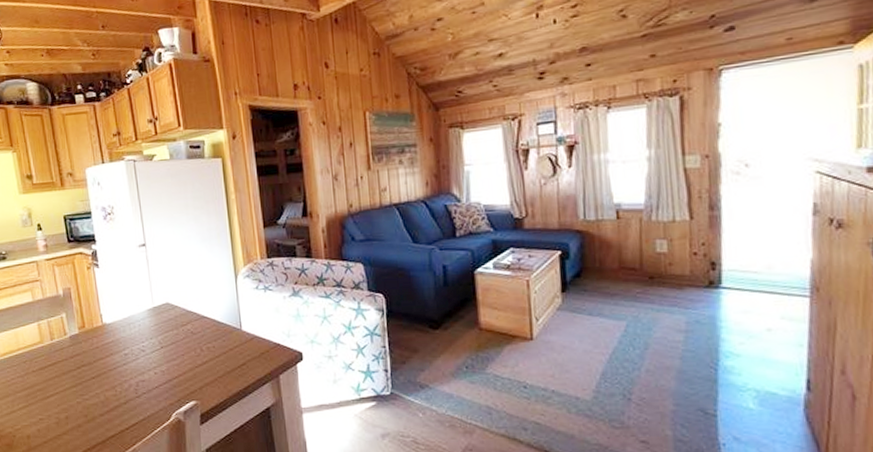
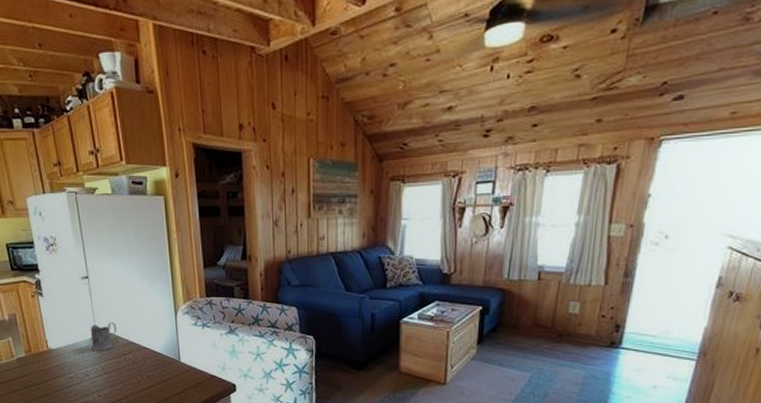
tea glass holder: none [146,291,175,323] -> present [90,322,117,351]

